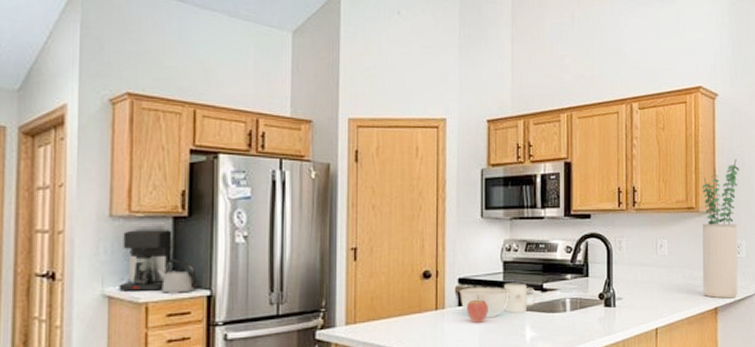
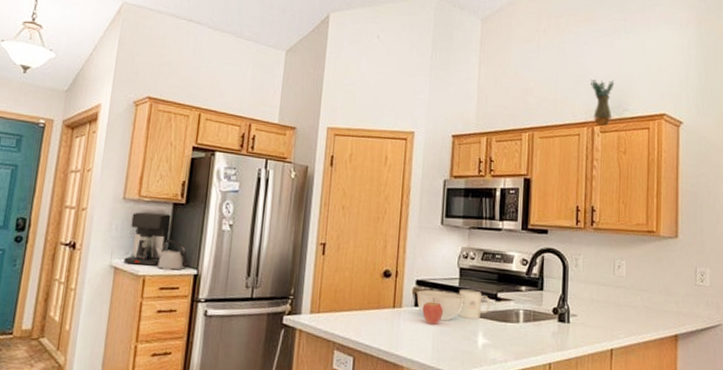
vase: none [628,52,651,103] -> present [591,79,615,127]
vase: present [702,159,740,299] -> none [662,186,705,327]

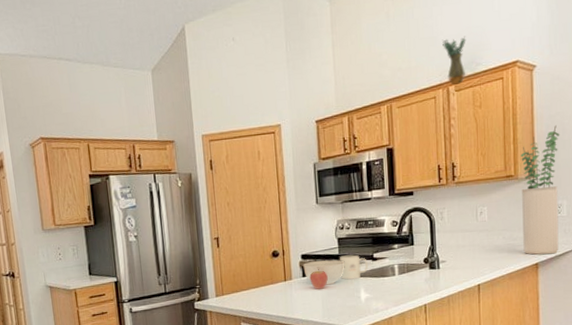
coffee maker: present [123,212,171,266] -> none [53,236,88,282]
kettle: present [155,240,187,271] -> none [78,257,107,283]
vase: none [662,186,705,327] -> present [521,125,560,255]

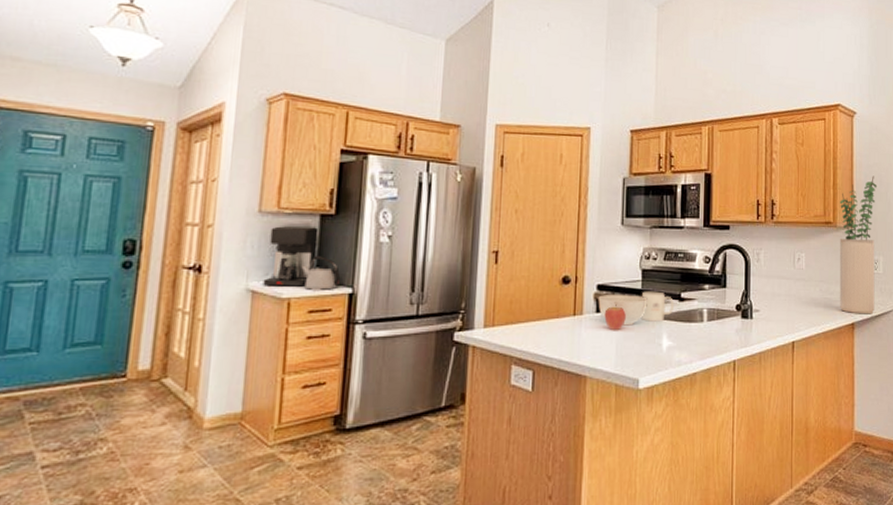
coffee maker: none [53,236,88,282] -> present [263,226,319,287]
kettle: none [78,257,107,283] -> present [301,256,340,292]
vase: present [442,36,466,86] -> none [768,69,792,119]

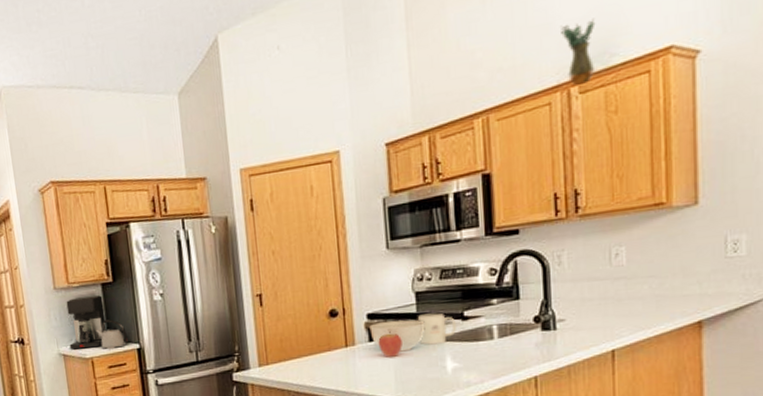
vase: none [768,69,792,119] -> present [561,18,596,87]
vase: present [840,176,878,314] -> none [676,131,737,310]

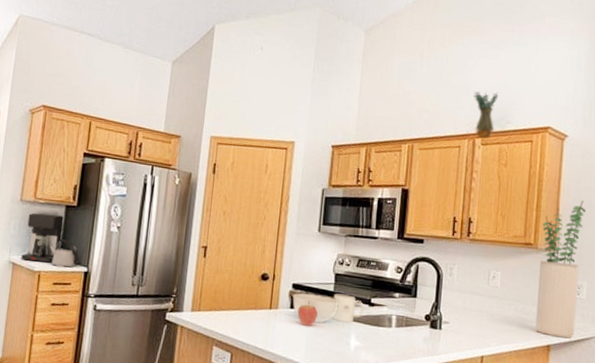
vase: none [676,131,737,310] -> present [535,200,587,339]

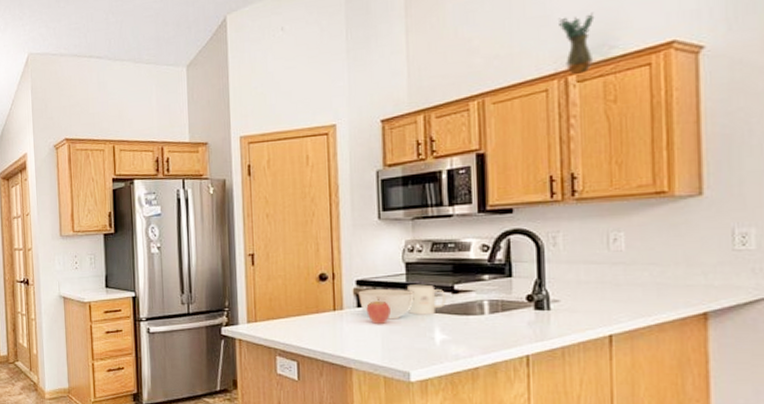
coffee maker: present [21,213,64,263] -> none [70,244,105,293]
kettle: present [49,239,79,268] -> none [95,268,124,296]
vase: present [535,200,587,339] -> none [679,125,745,302]

